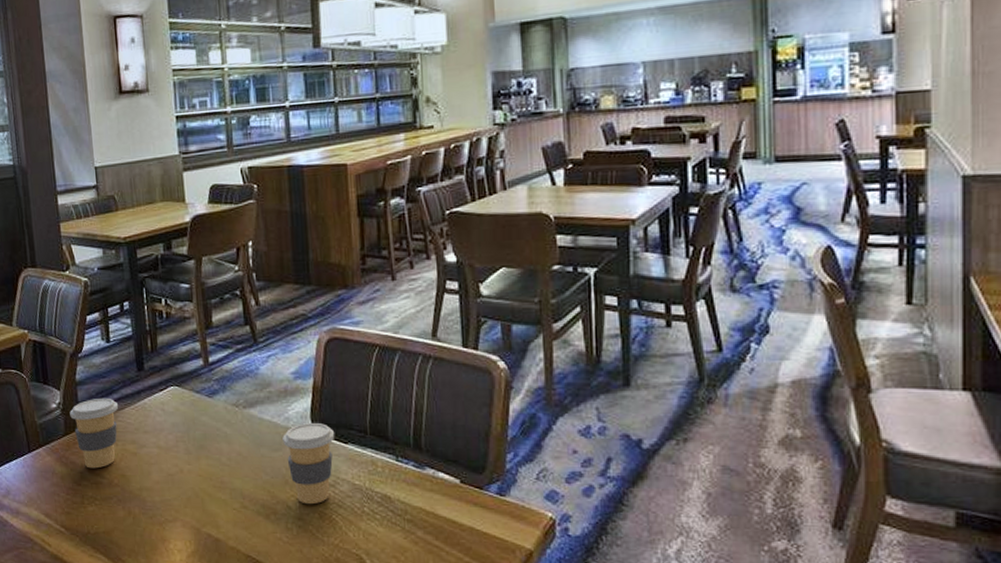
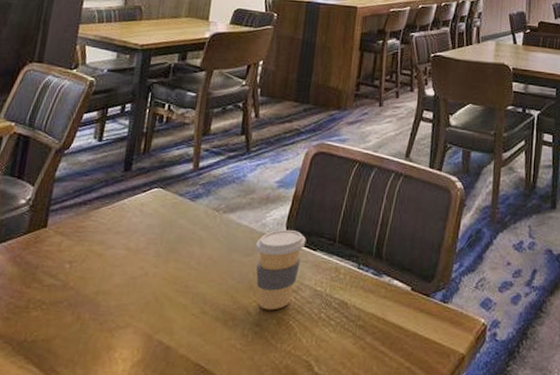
coffee cup: present [69,397,119,469] -> none [38,195,96,270]

